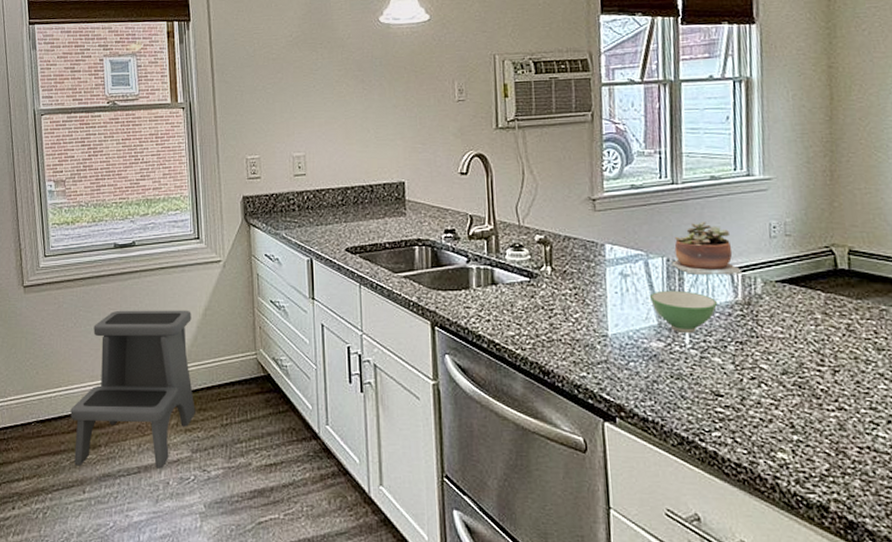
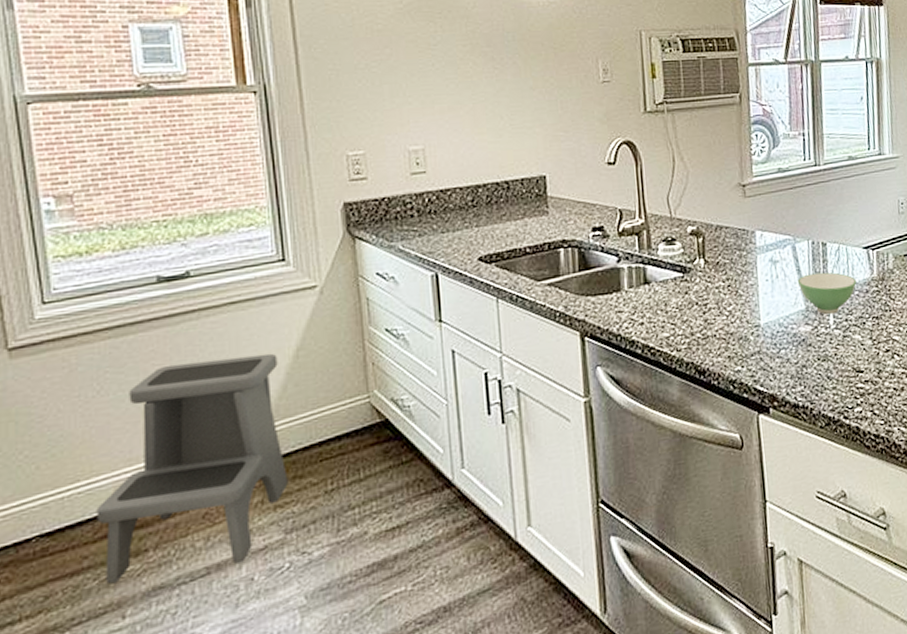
succulent plant: present [670,221,743,274] -> none [814,202,877,256]

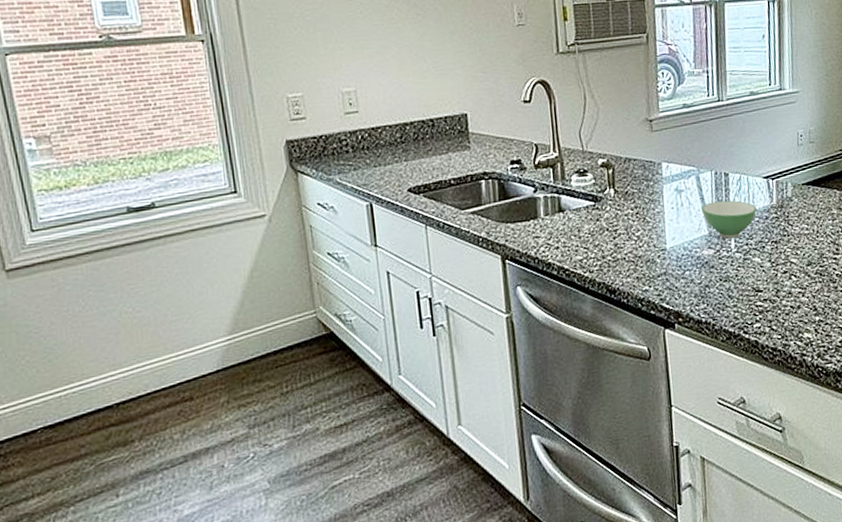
step stool: present [96,353,288,585] -> none [89,274,249,469]

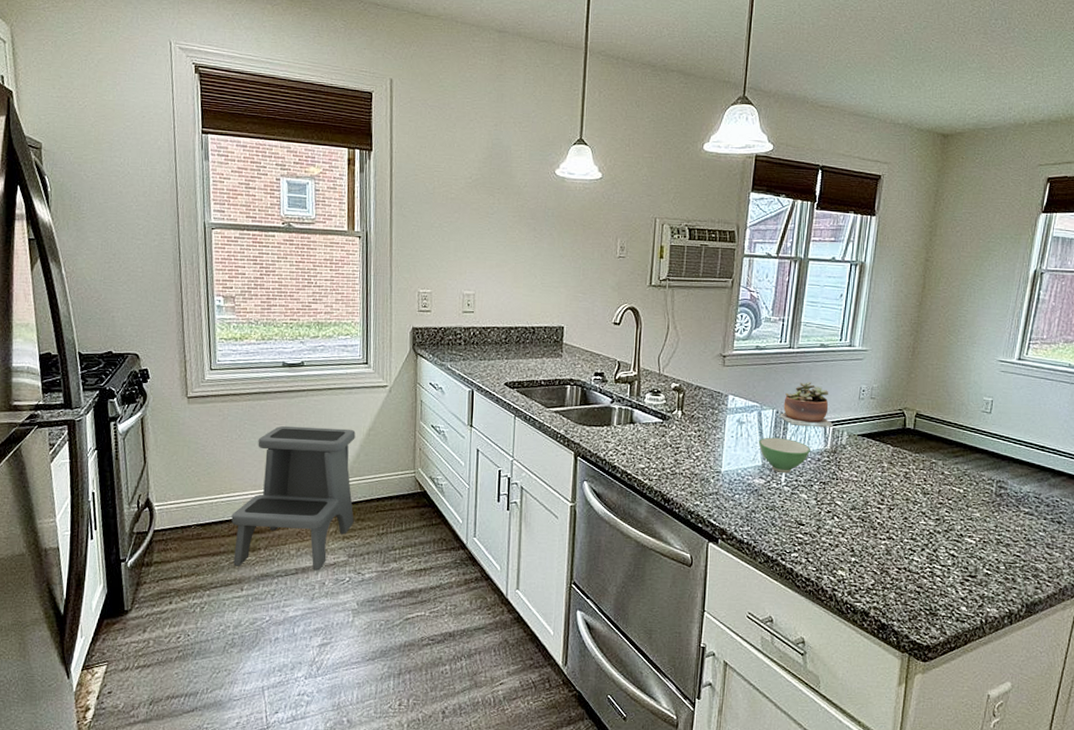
step stool: none [89,274,249,469] -> present [231,425,356,571]
succulent plant: none [717,135,777,185] -> present [778,382,834,427]

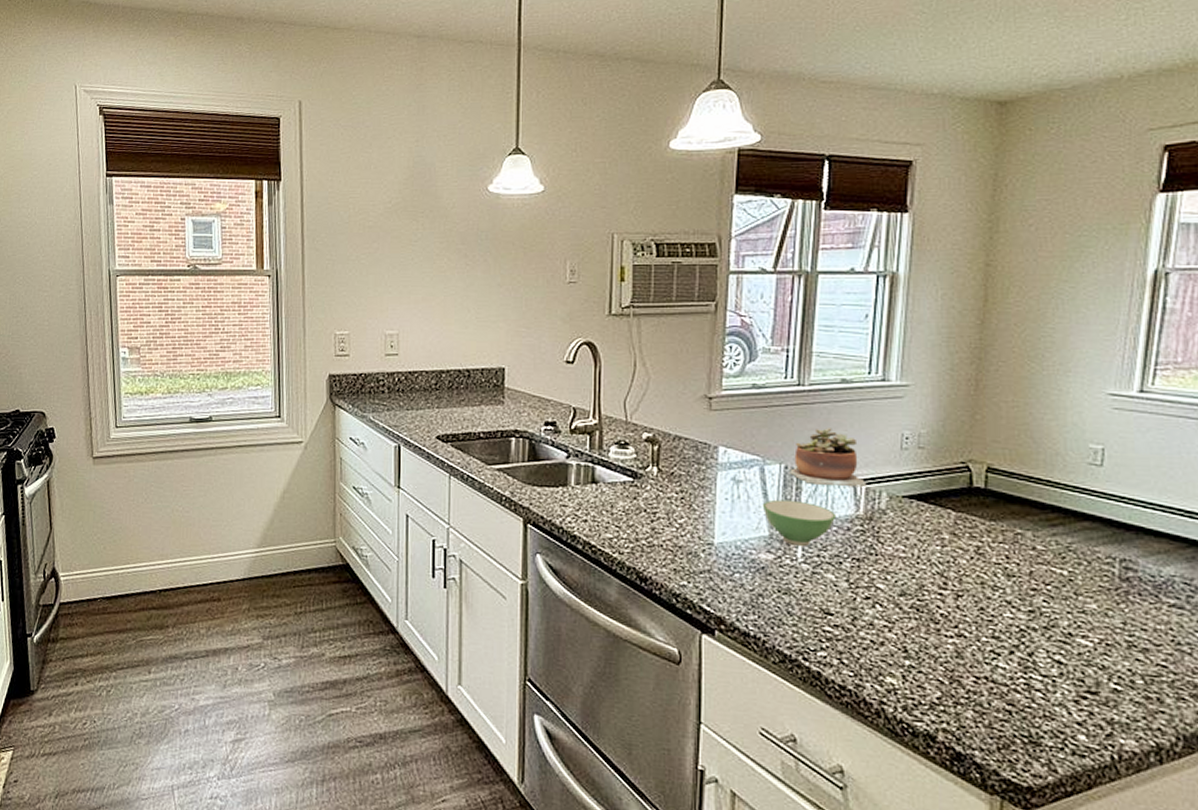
step stool: present [231,425,356,571] -> none [138,488,269,654]

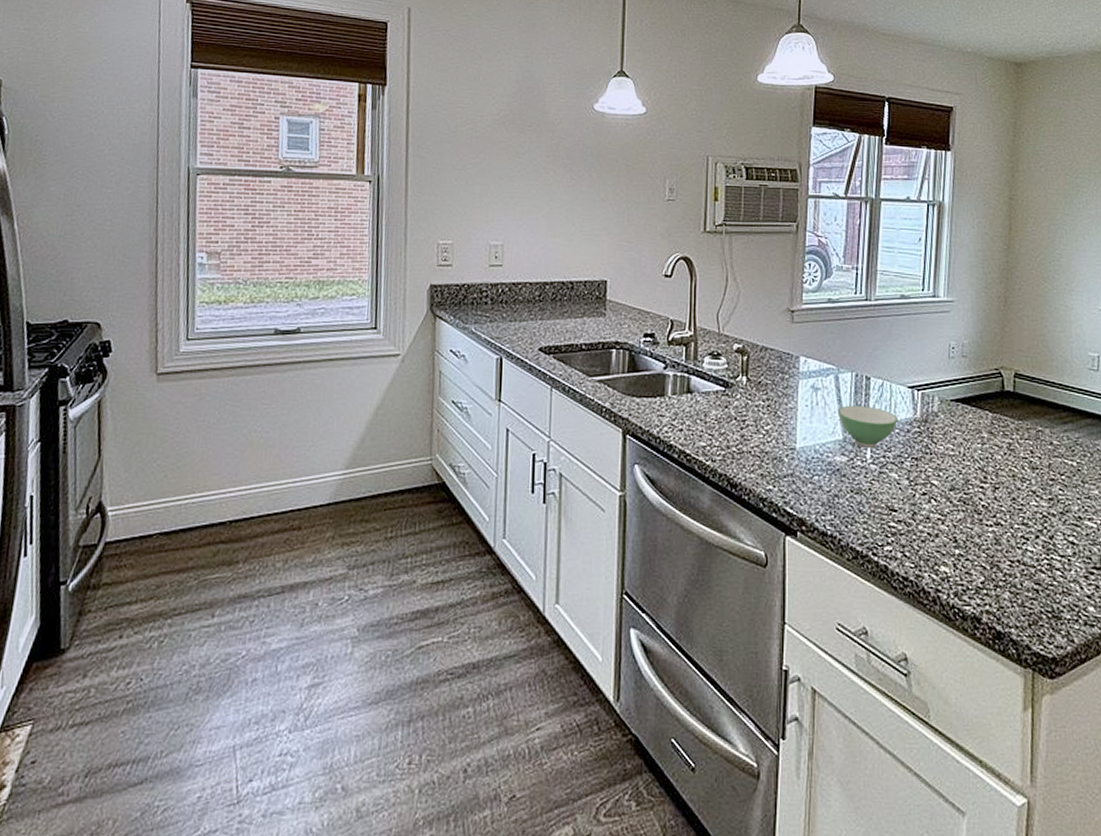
succulent plant: present [788,428,867,486] -> none [858,339,923,392]

